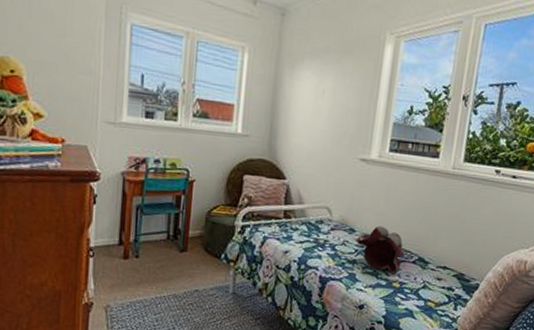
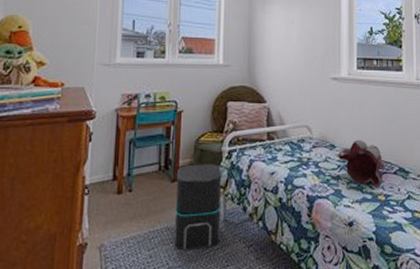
speaker: none [180,236,234,318] -> present [173,164,222,251]

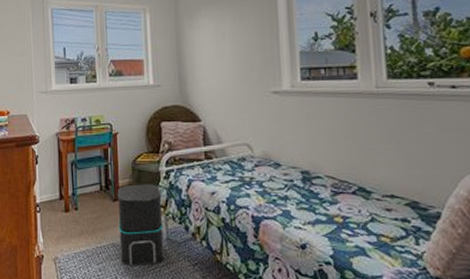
teddy bear: present [338,139,385,187] -> none [285,157,341,208]

